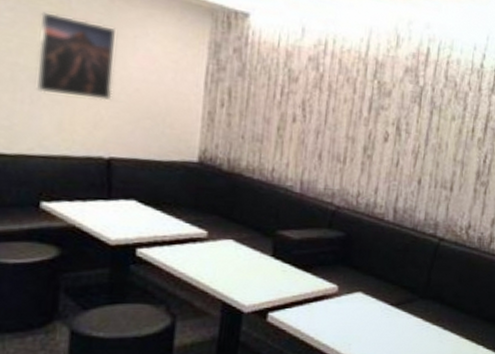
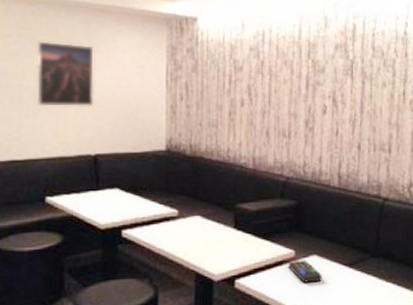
remote control: none [330,296,365,321] -> present [288,260,322,283]

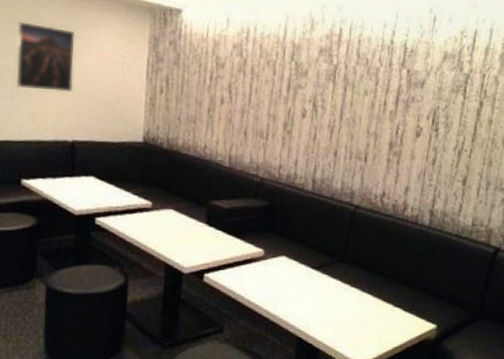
remote control: present [288,260,322,283] -> none [257,259,289,282]

